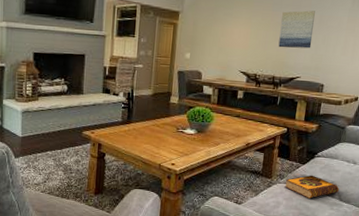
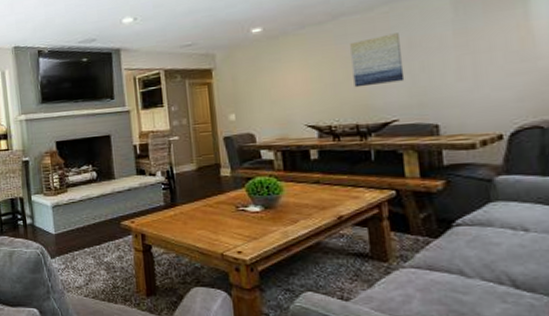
hardback book: present [284,175,340,199] -> none [411,252,510,288]

